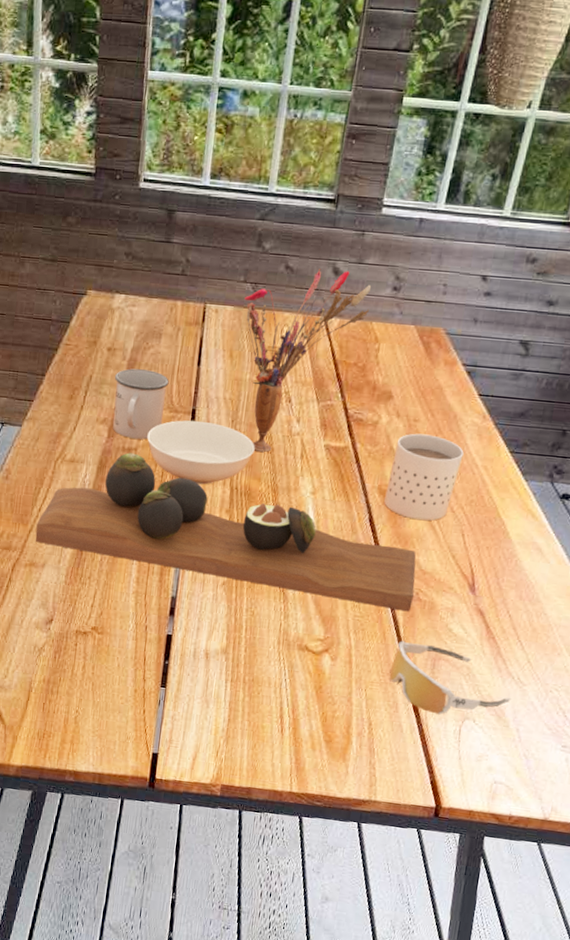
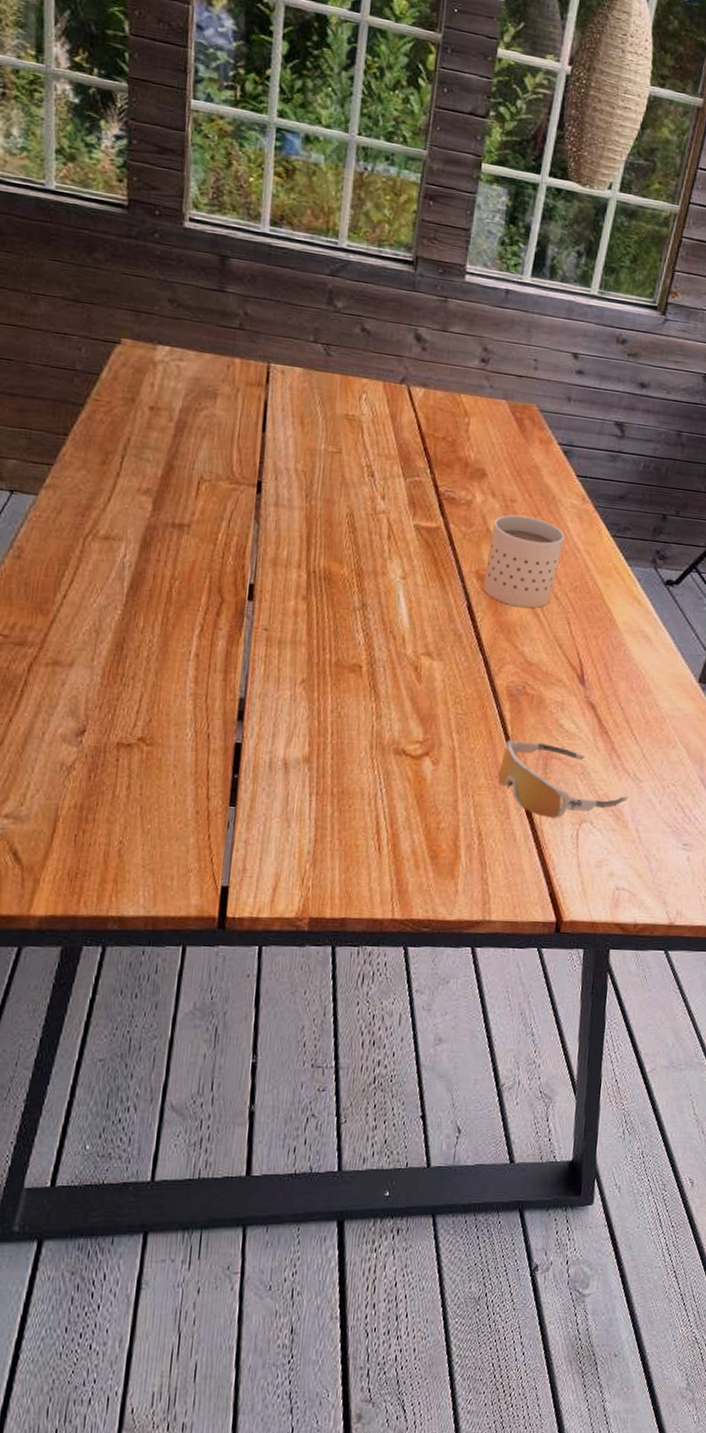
decorative tray: present [35,452,416,612] -> none [59,529,521,708]
mug: present [112,368,169,440] -> none [158,432,228,515]
bowl: present [147,420,255,485] -> none [203,493,334,568]
bouquet: present [244,267,372,452] -> none [315,332,458,532]

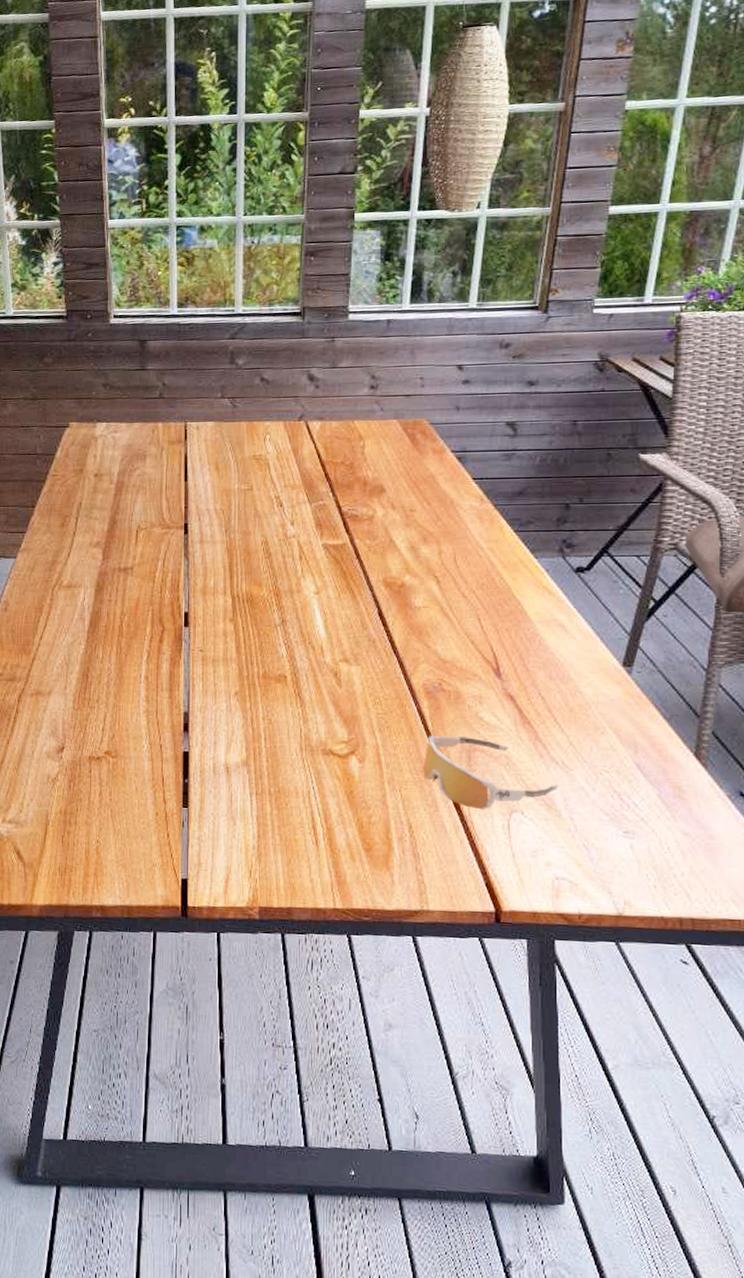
mug: present [483,514,565,608] -> none [392,523,467,609]

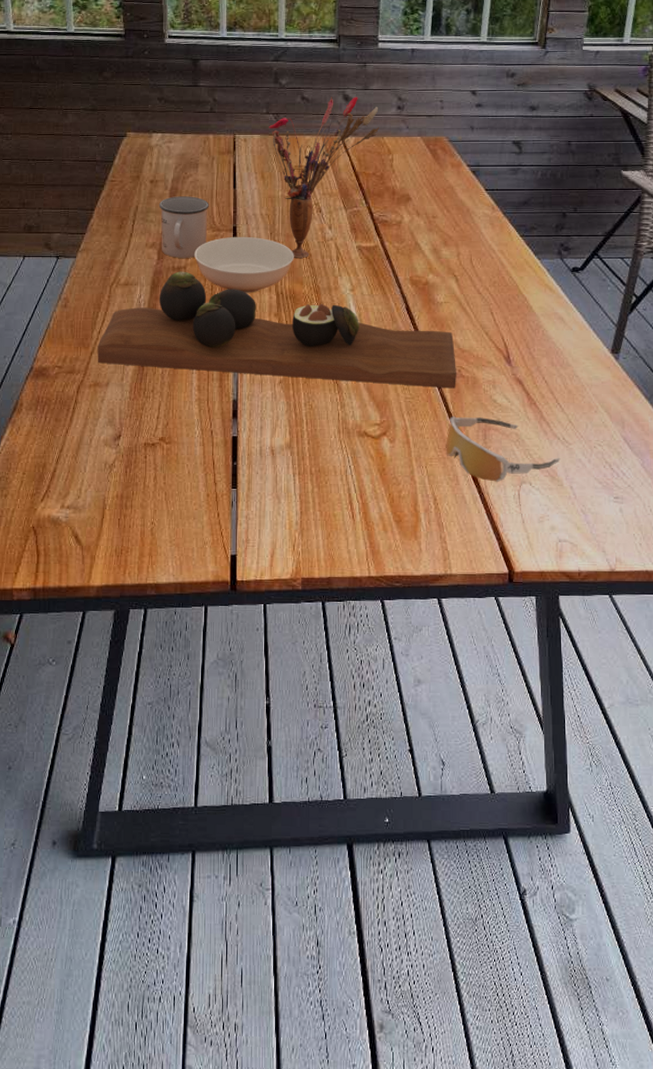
decorative tray: none [39,572,436,704] -> present [97,271,456,389]
mug: none [103,491,158,558] -> present [158,196,209,258]
bowl: none [142,534,252,596] -> present [194,236,294,293]
bouquet: none [224,376,350,557] -> present [269,96,380,258]

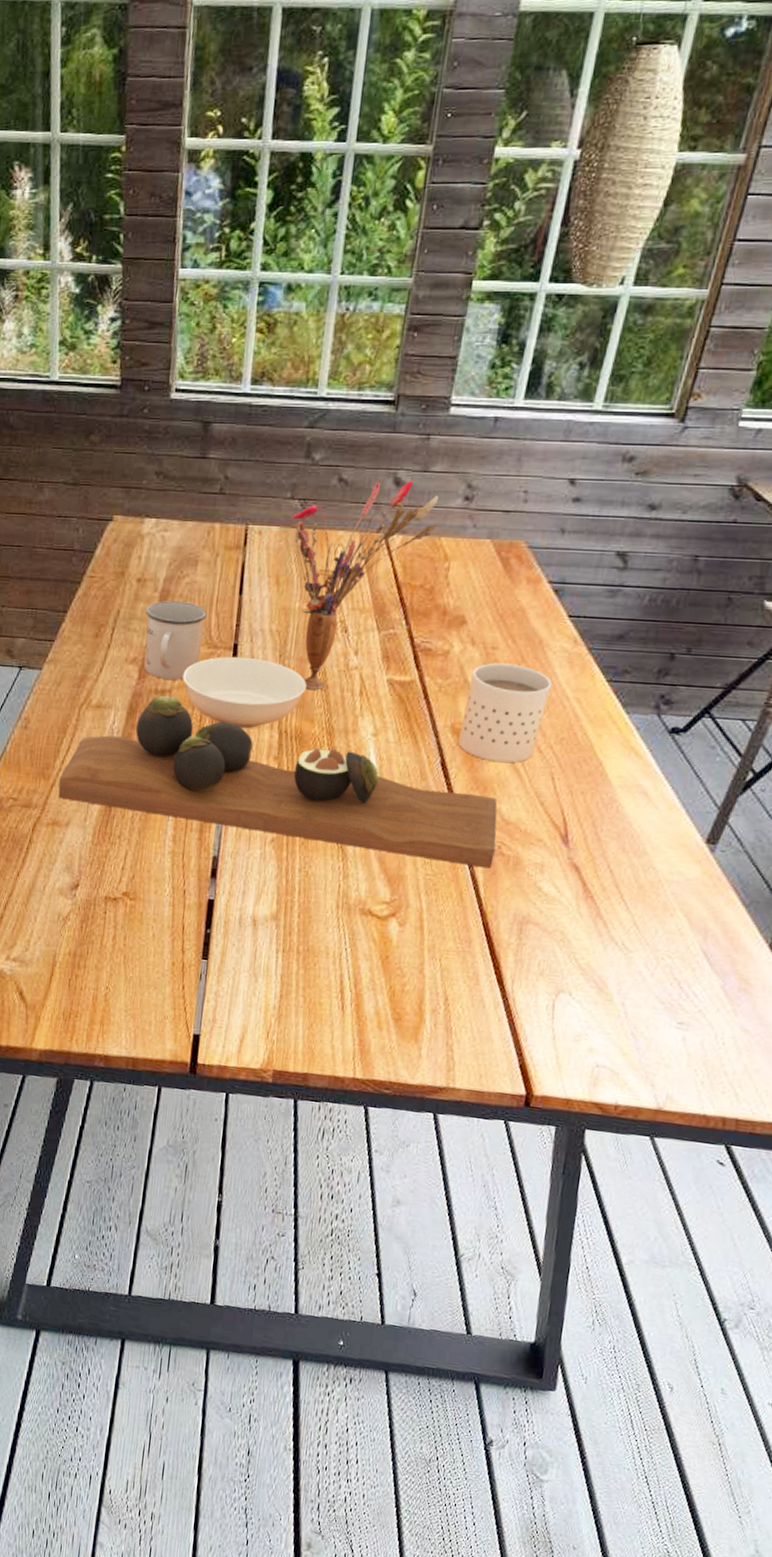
mug: none [417,228,481,304] -> present [458,663,552,763]
sunglasses: present [446,416,561,483] -> none [468,902,615,989]

